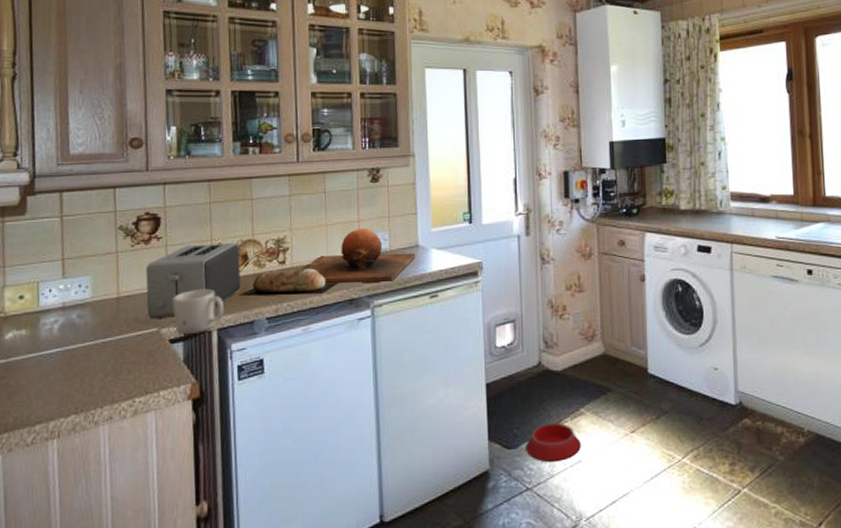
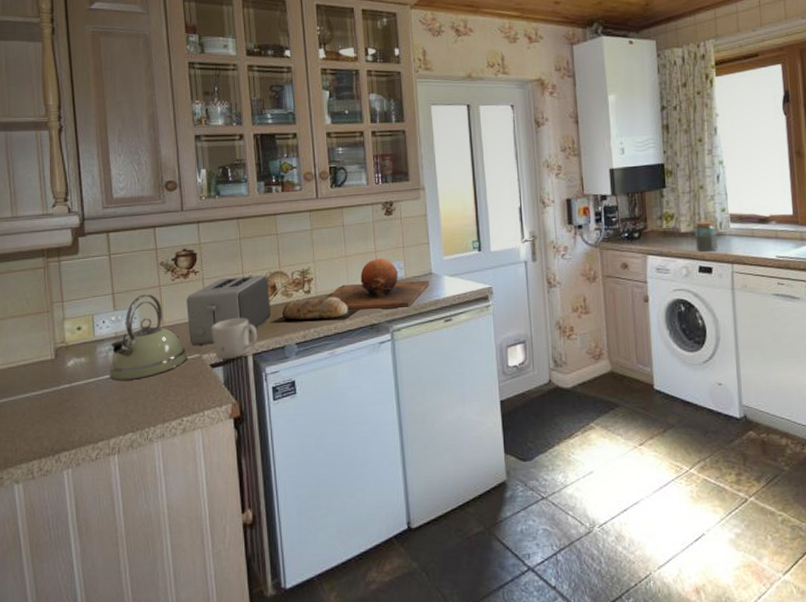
kettle: none [52,261,144,356] -> present [109,294,187,381]
pet bowl: present [526,423,581,463] -> none [540,437,592,474]
peanut butter: none [694,199,718,231] -> present [694,221,718,253]

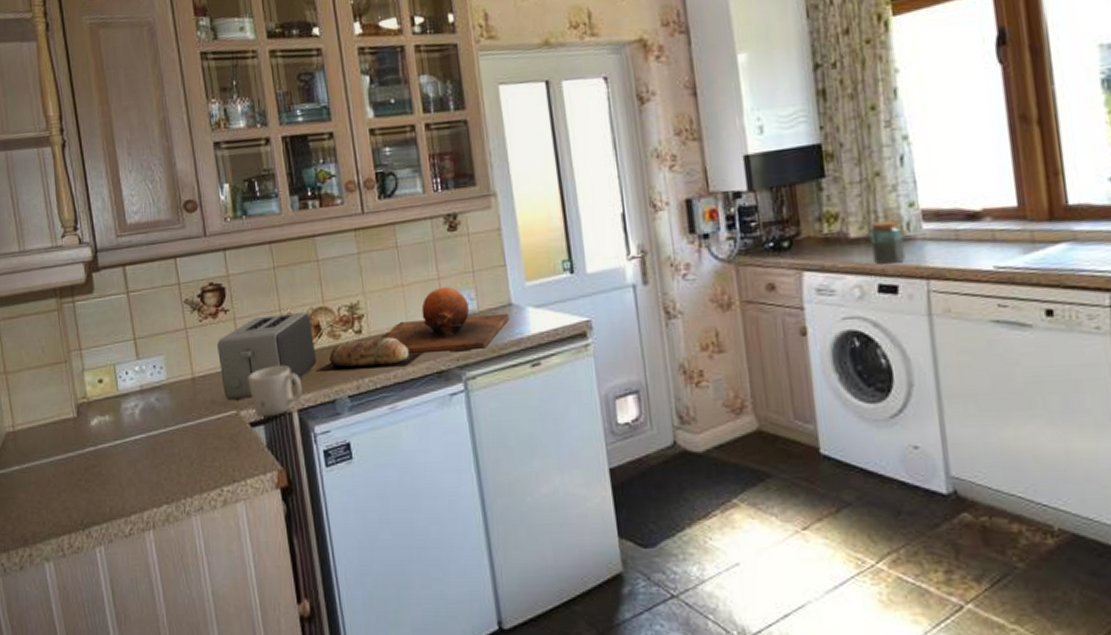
kettle: present [109,294,187,381] -> none [137,339,223,443]

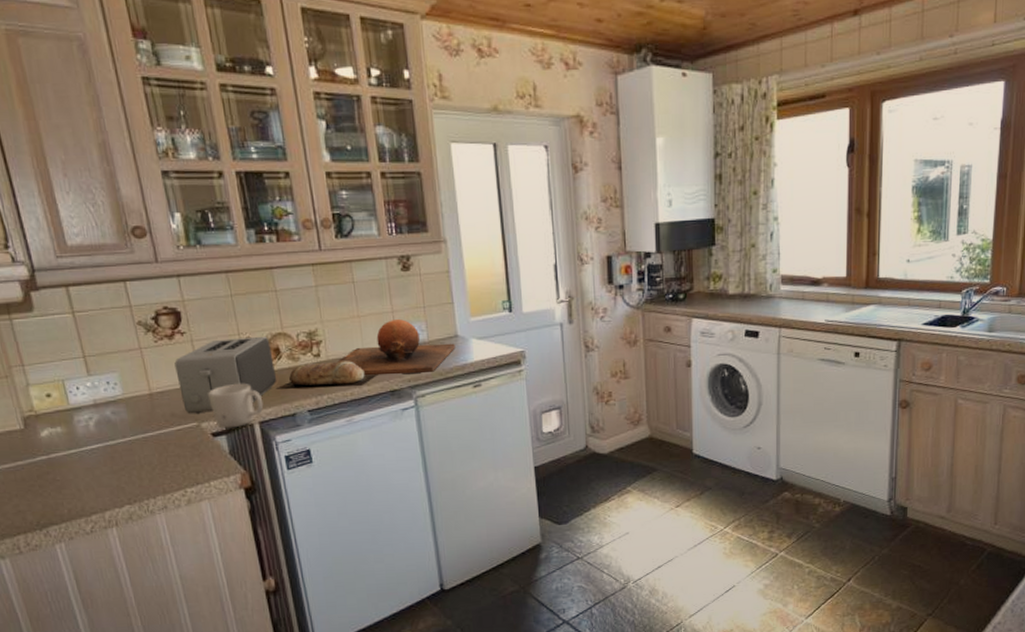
peanut butter: present [869,220,906,265] -> none [743,282,767,316]

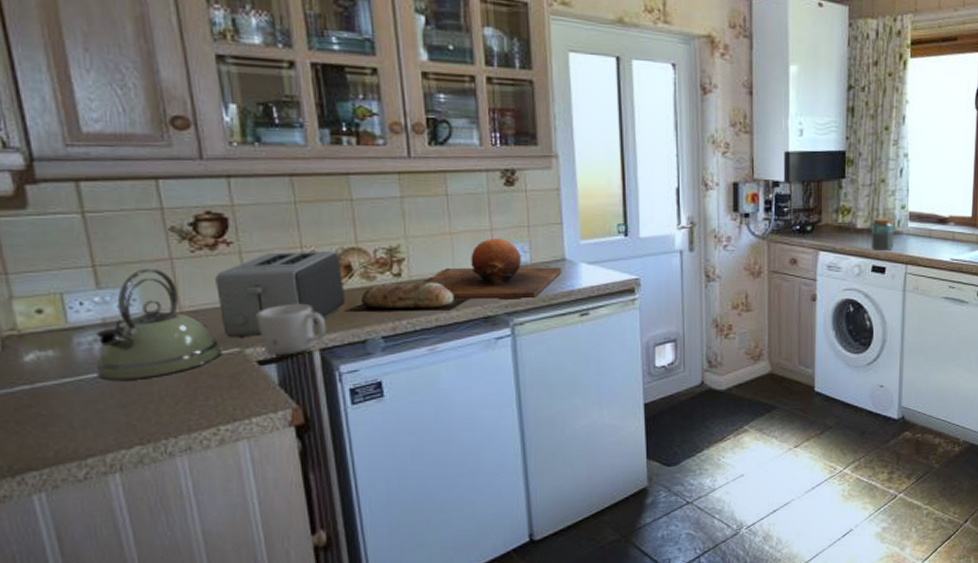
kettle: none [90,358,184,451] -> present [96,269,221,381]
peanut butter: none [743,282,767,316] -> present [870,218,895,252]

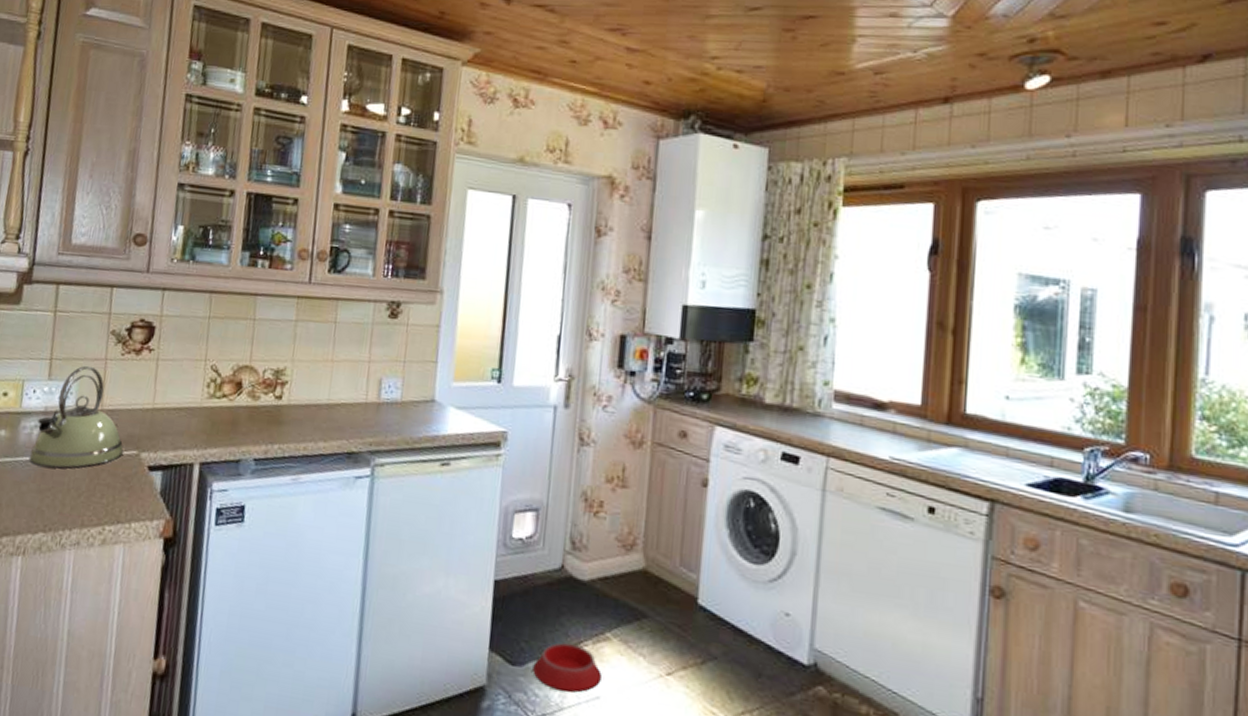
toaster: present [215,250,346,338] -> none [129,362,235,442]
mug: present [256,305,327,356] -> none [155,414,211,465]
bread loaf: present [343,282,471,312] -> none [227,404,339,442]
chopping board: present [422,239,562,300] -> none [298,370,430,439]
pet bowl: none [686,440,743,477] -> present [533,642,602,693]
peanut butter: present [870,218,895,252] -> none [781,393,814,437]

